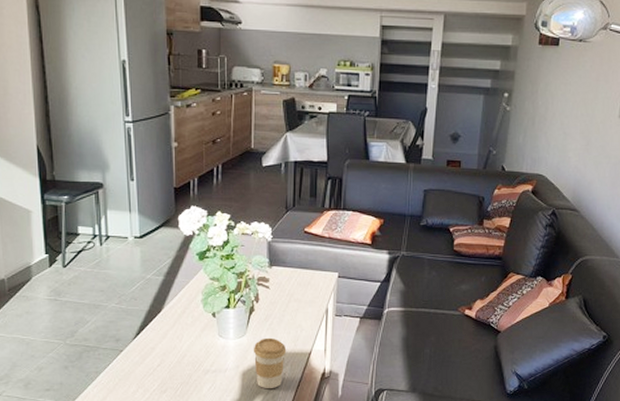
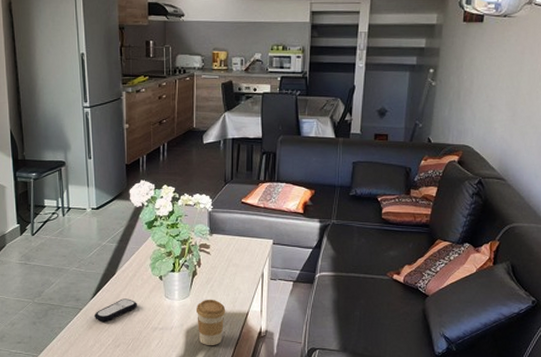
remote control: none [137,338,187,365] -> present [95,298,137,323]

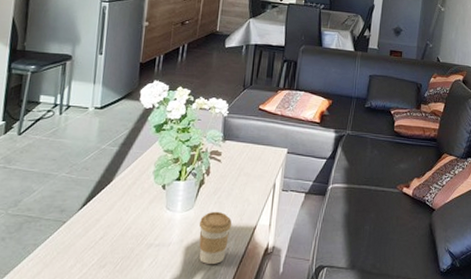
remote control: present [95,298,137,323] -> none [80,210,133,238]

